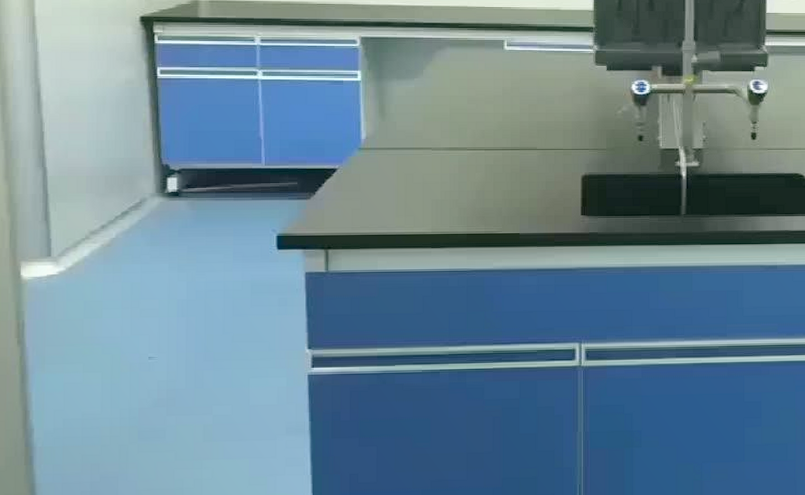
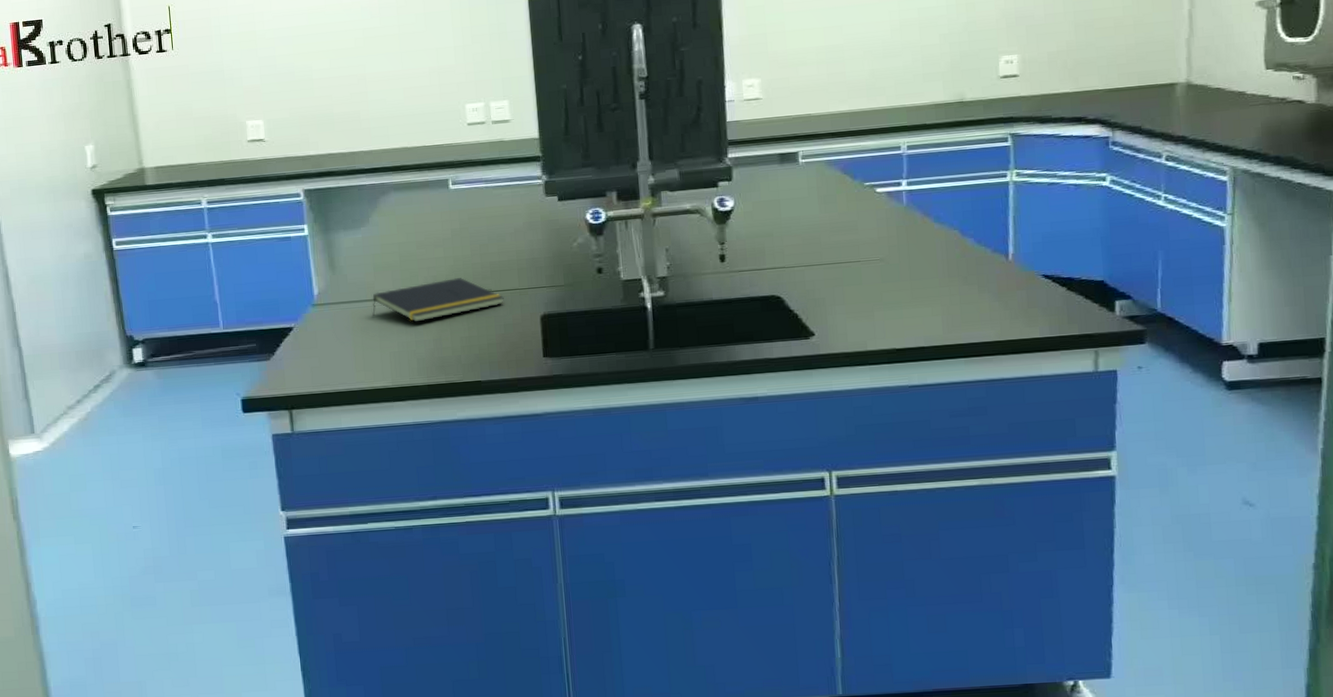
notepad: none [418,134,548,173] -> present [372,278,504,322]

